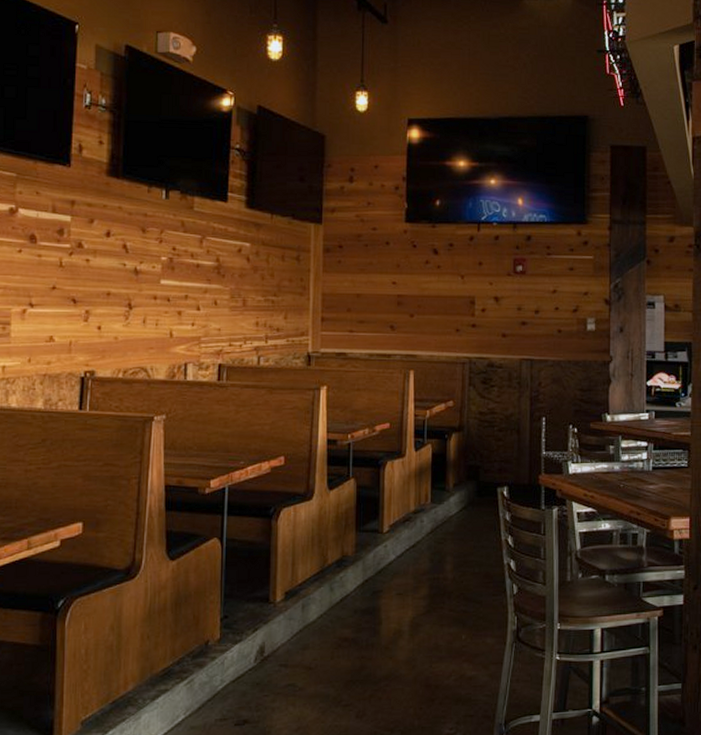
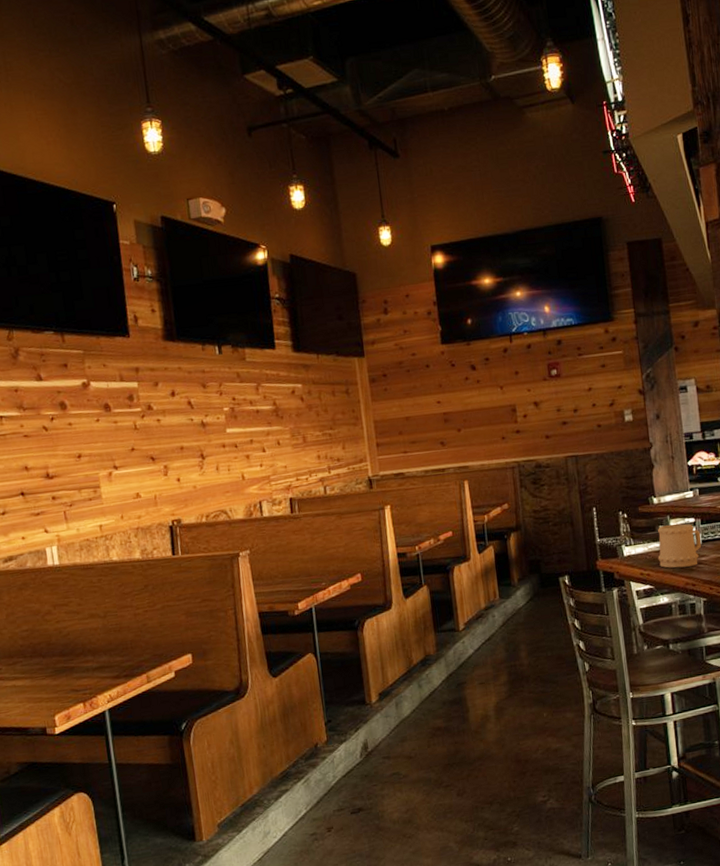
beer mug: none [604,445,652,493] -> present [658,524,702,568]

